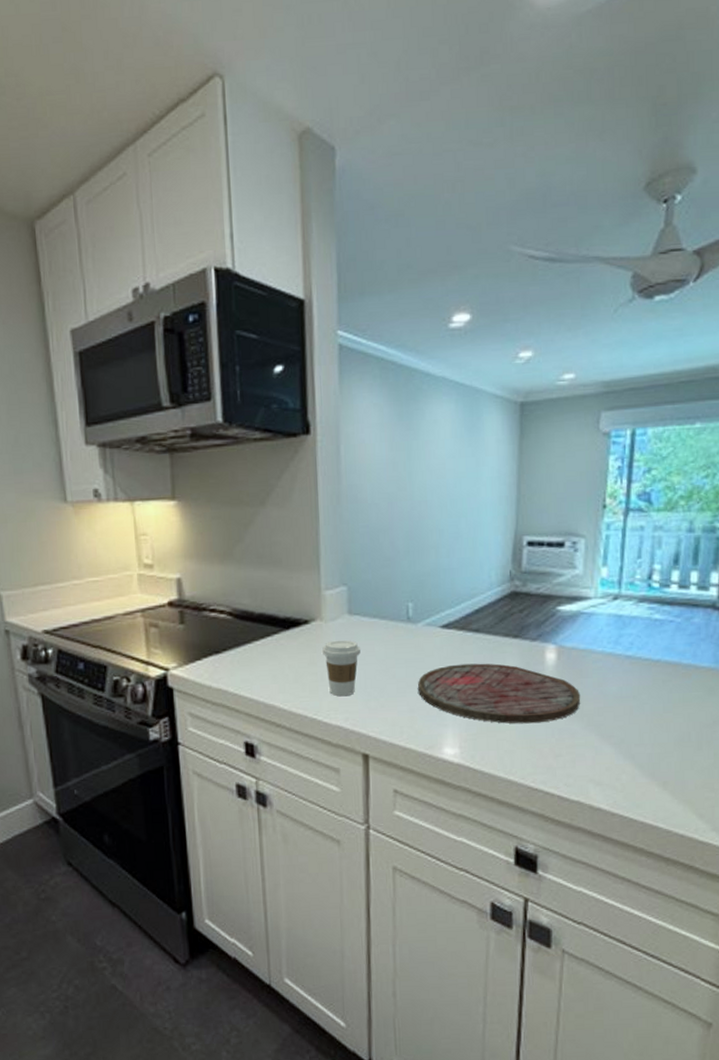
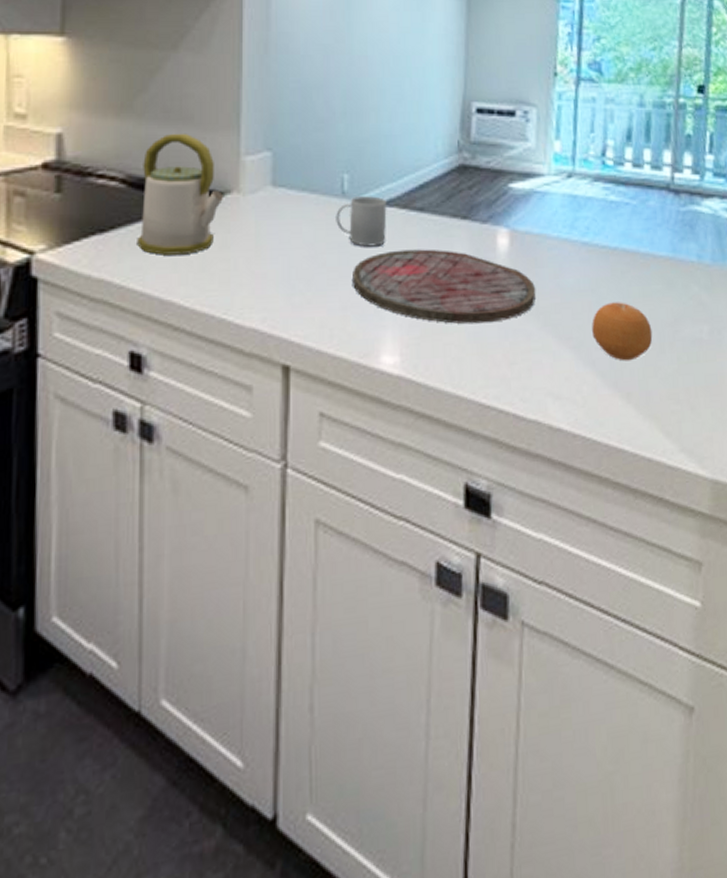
kettle: none [244,574,310,670] -> present [137,133,224,255]
coffee cup: present [322,640,361,697] -> none [238,217,285,290]
mug: none [402,620,447,662] -> present [336,196,387,247]
fruit: none [632,706,691,756] -> present [592,302,653,361]

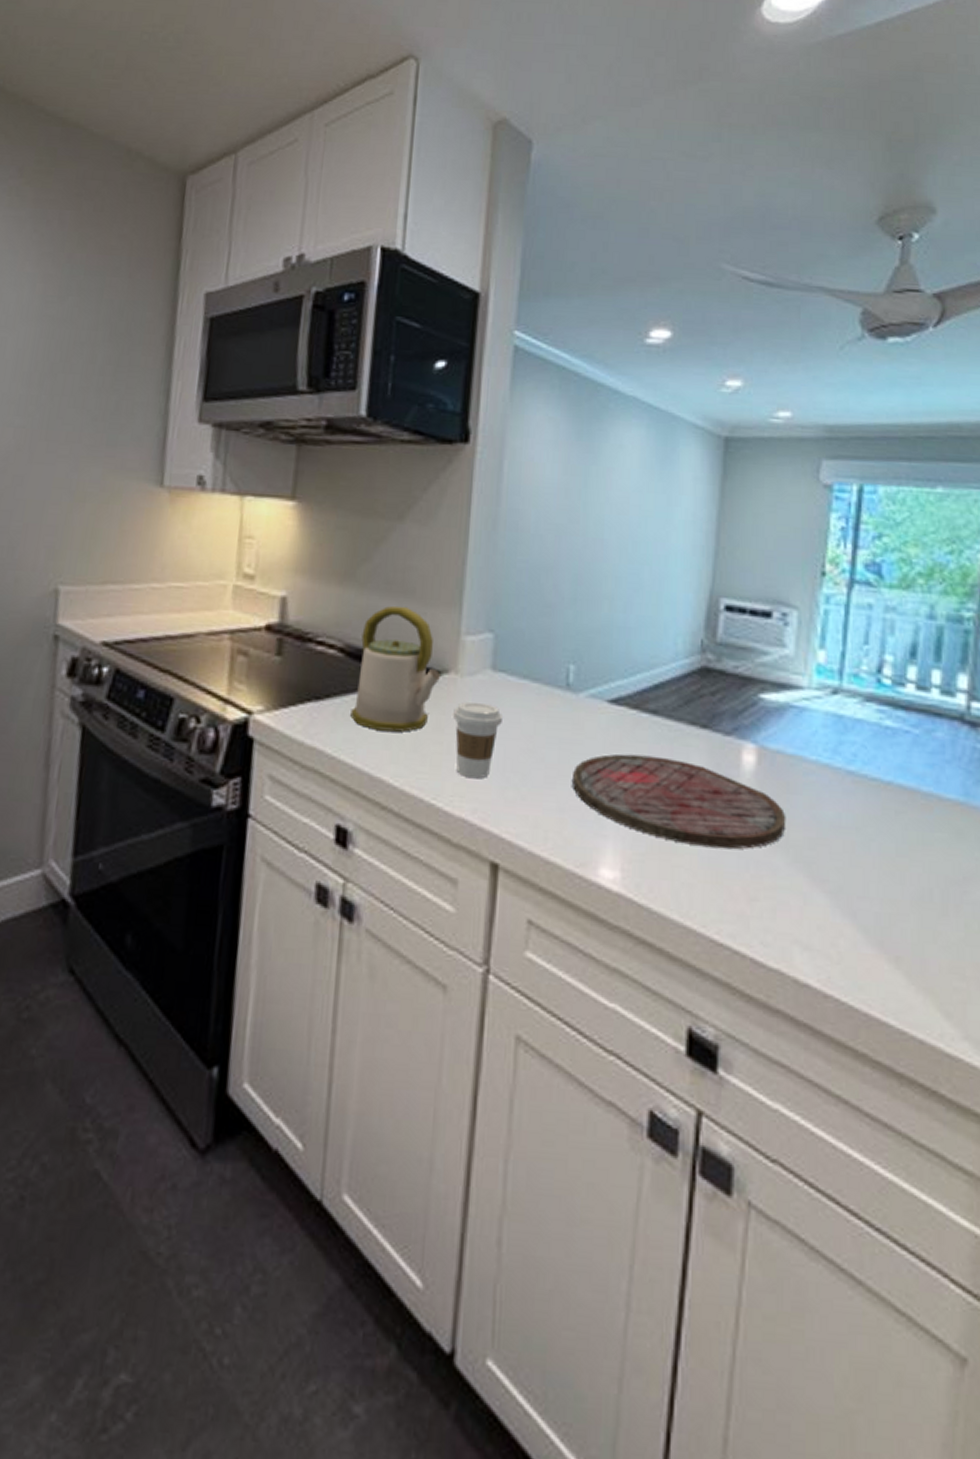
coffee cup: none [238,217,285,290] -> present [453,701,502,779]
mug: present [336,196,387,247] -> none [558,690,616,747]
fruit: present [592,302,653,361] -> none [854,845,933,919]

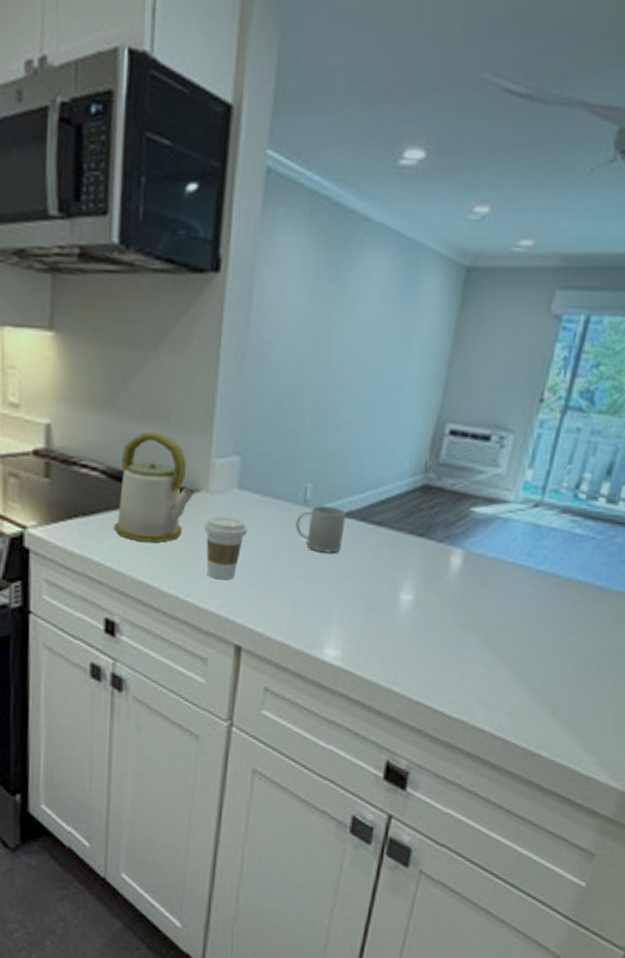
mug: none [558,690,616,747] -> present [295,505,347,553]
cutting board: present [573,753,786,850] -> none [305,558,482,633]

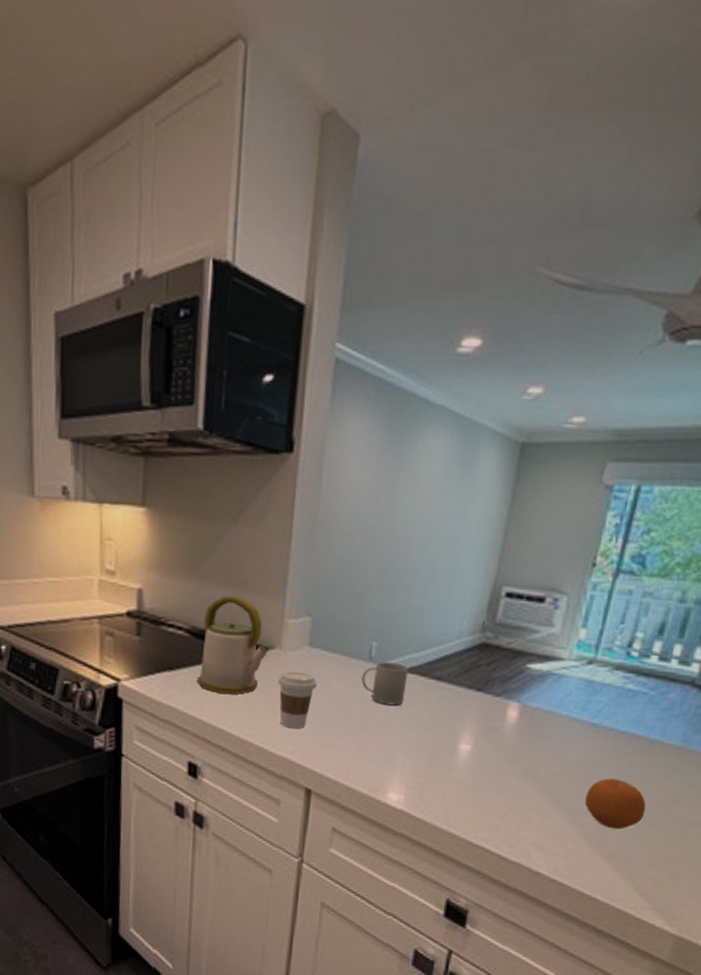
fruit: none [530,628,592,682] -> present [585,778,646,830]

